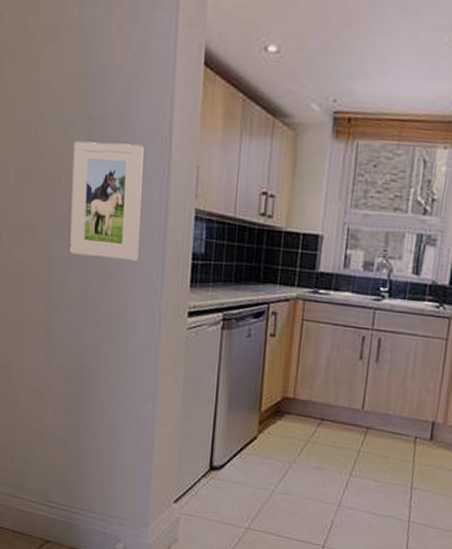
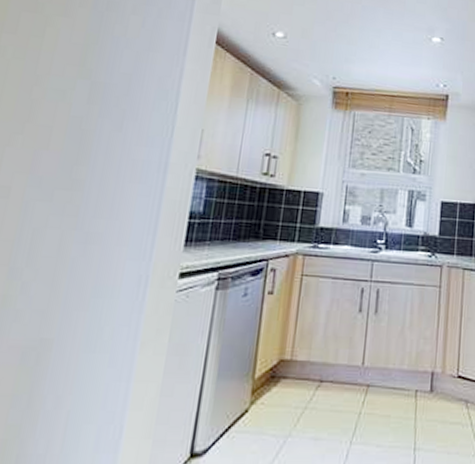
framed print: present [70,141,144,261] -> none [48,103,148,221]

